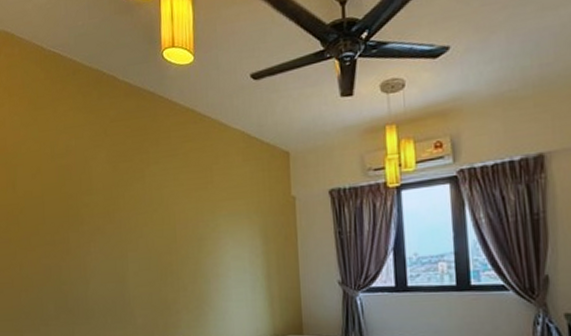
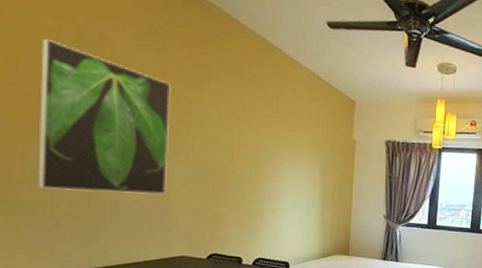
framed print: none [28,159,123,293] -> present [37,38,171,195]

